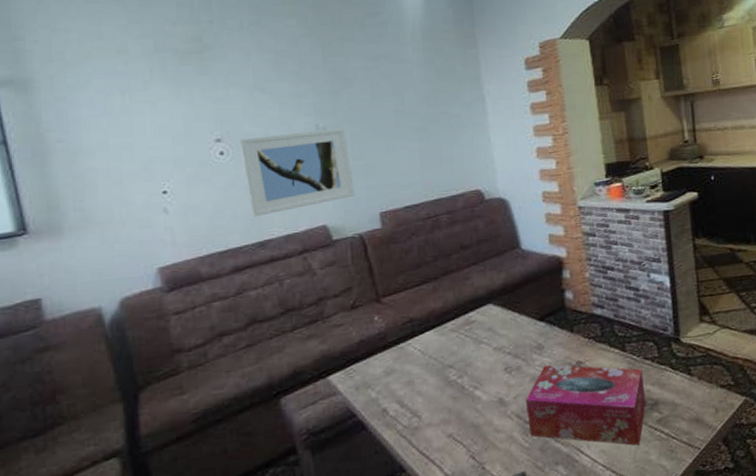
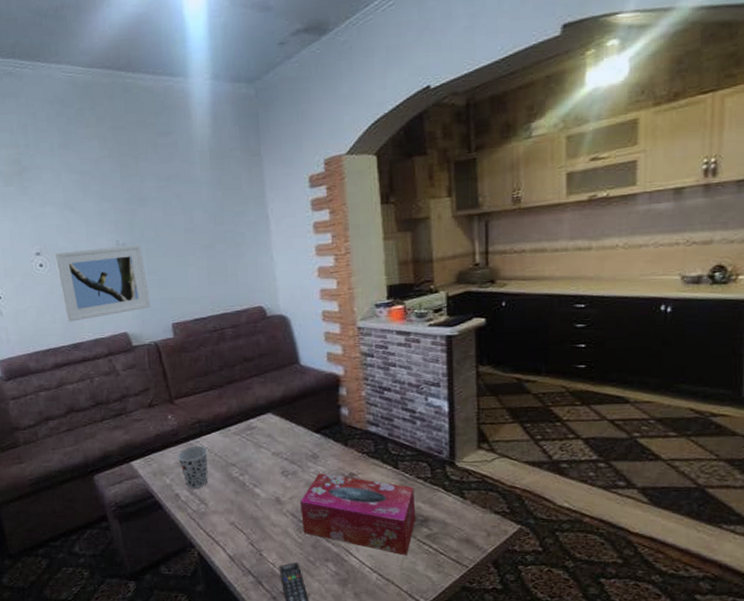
cup: none [385,348,422,400] -> present [178,445,208,489]

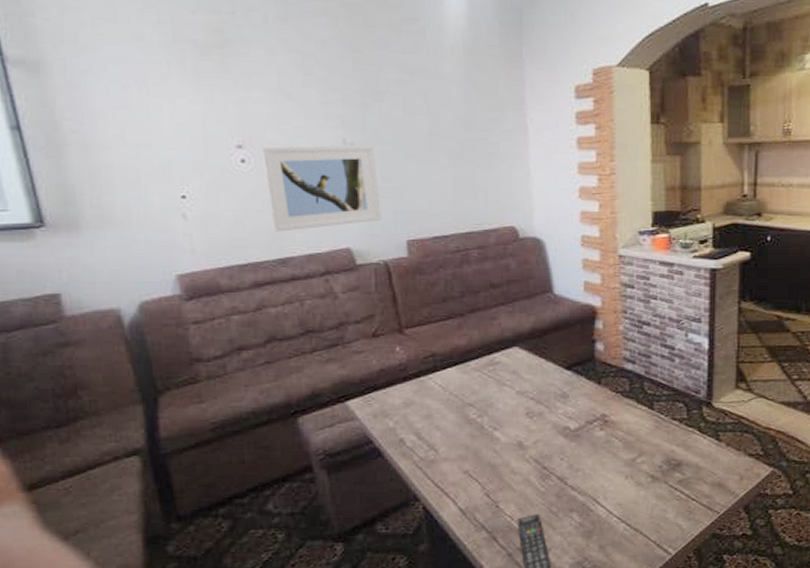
cup: present [178,445,208,489] -> none [405,383,441,432]
tissue box: present [300,473,416,556] -> none [546,414,670,503]

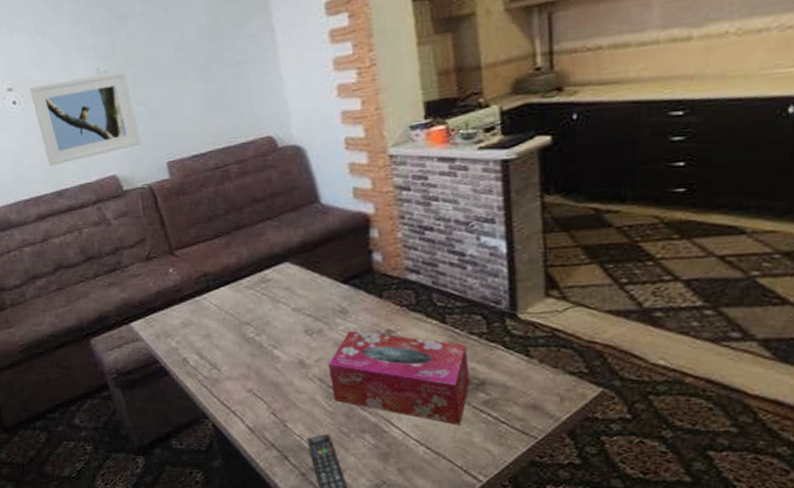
tissue box: none [546,414,670,503] -> present [328,330,471,426]

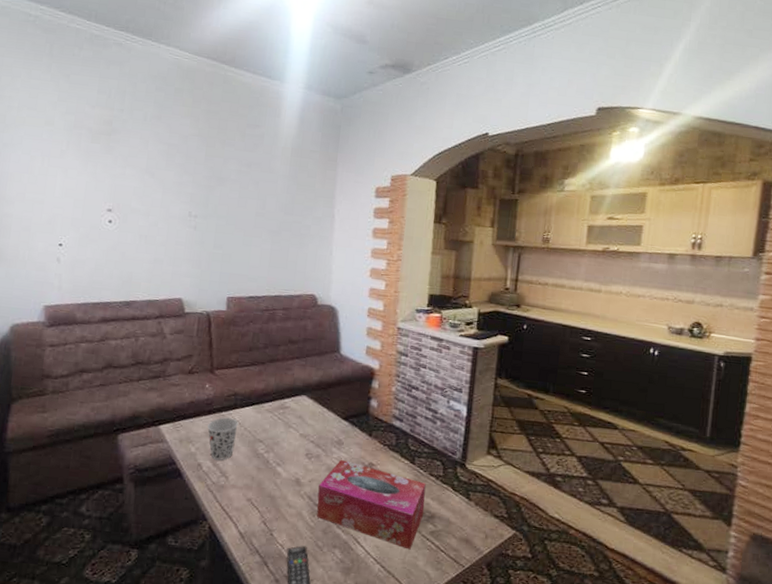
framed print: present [28,72,141,166] -> none [124,212,212,280]
cup: none [183,302,220,352] -> present [207,417,238,461]

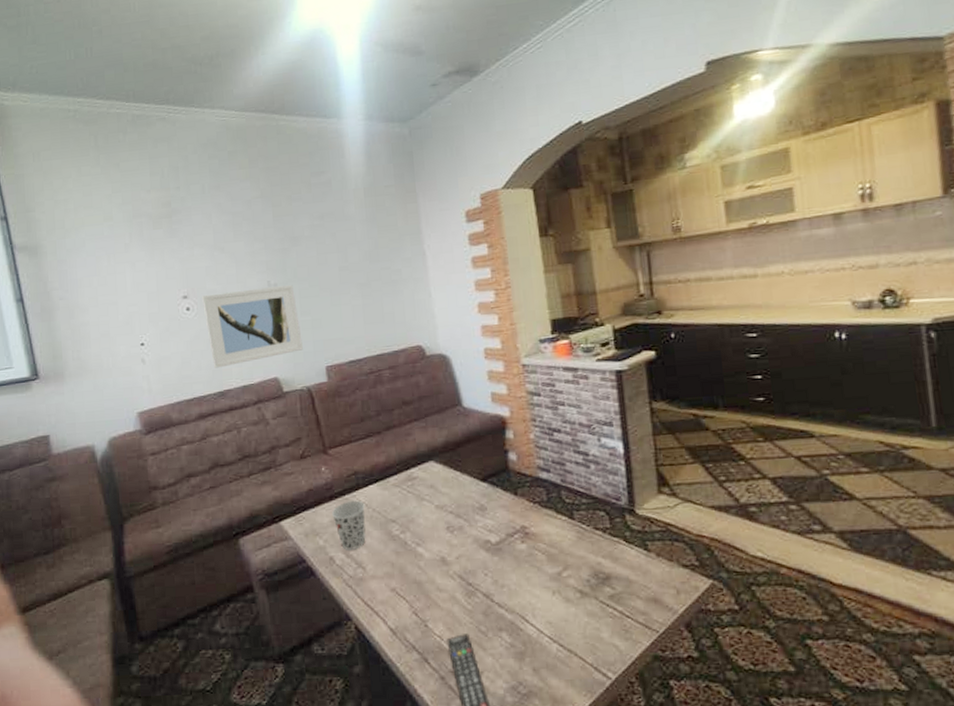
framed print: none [124,212,212,280] -> present [202,285,303,368]
tissue box: present [316,459,426,550] -> none [468,527,597,621]

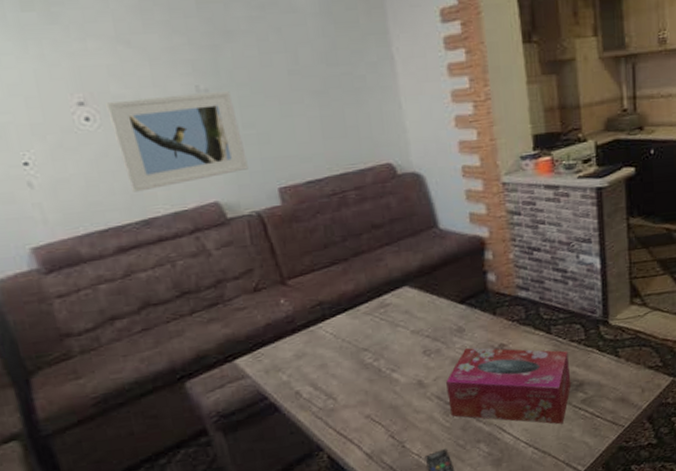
cup: present [332,500,366,550] -> none [295,331,336,383]
tissue box: none [468,527,597,621] -> present [446,347,572,425]

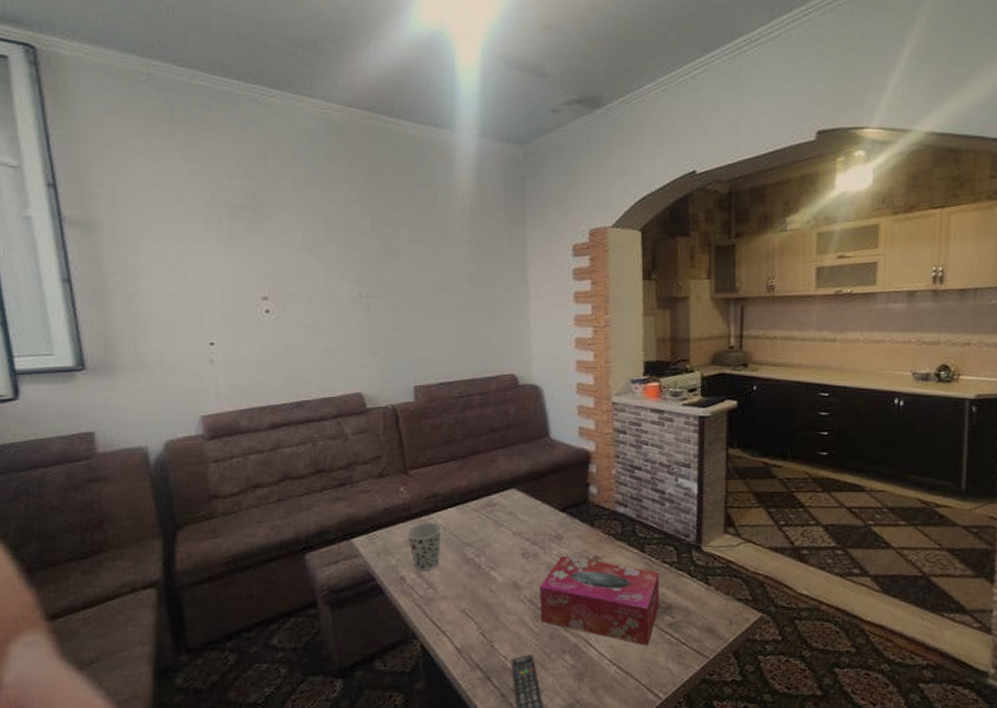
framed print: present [106,91,248,192] -> none [284,298,391,377]
cup: none [295,331,336,383] -> present [407,522,442,571]

